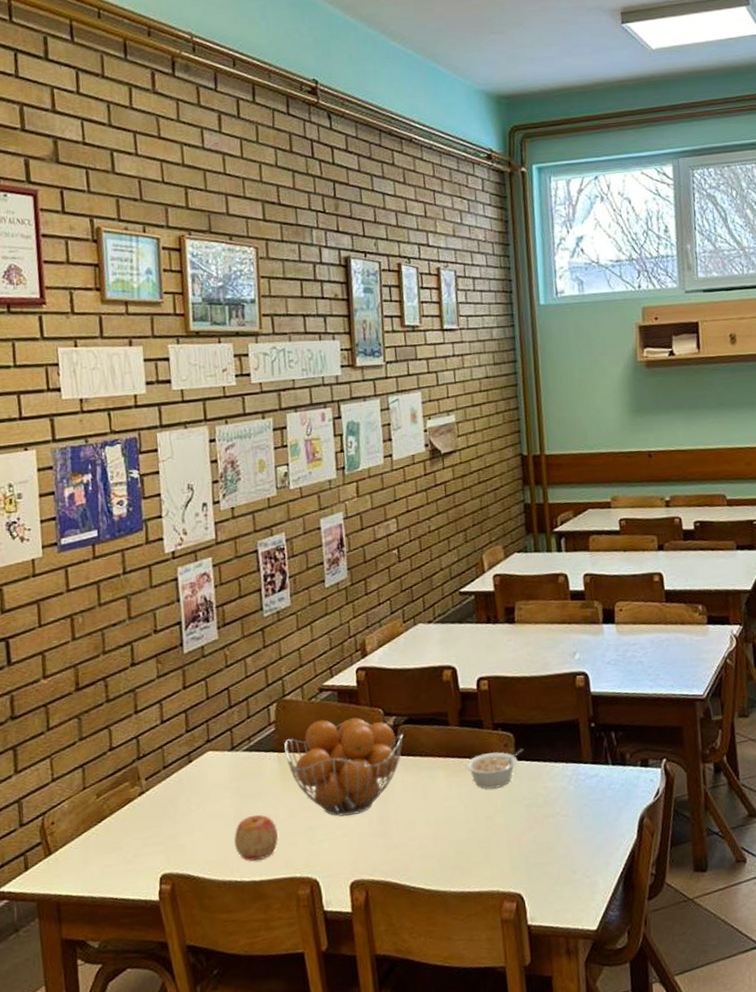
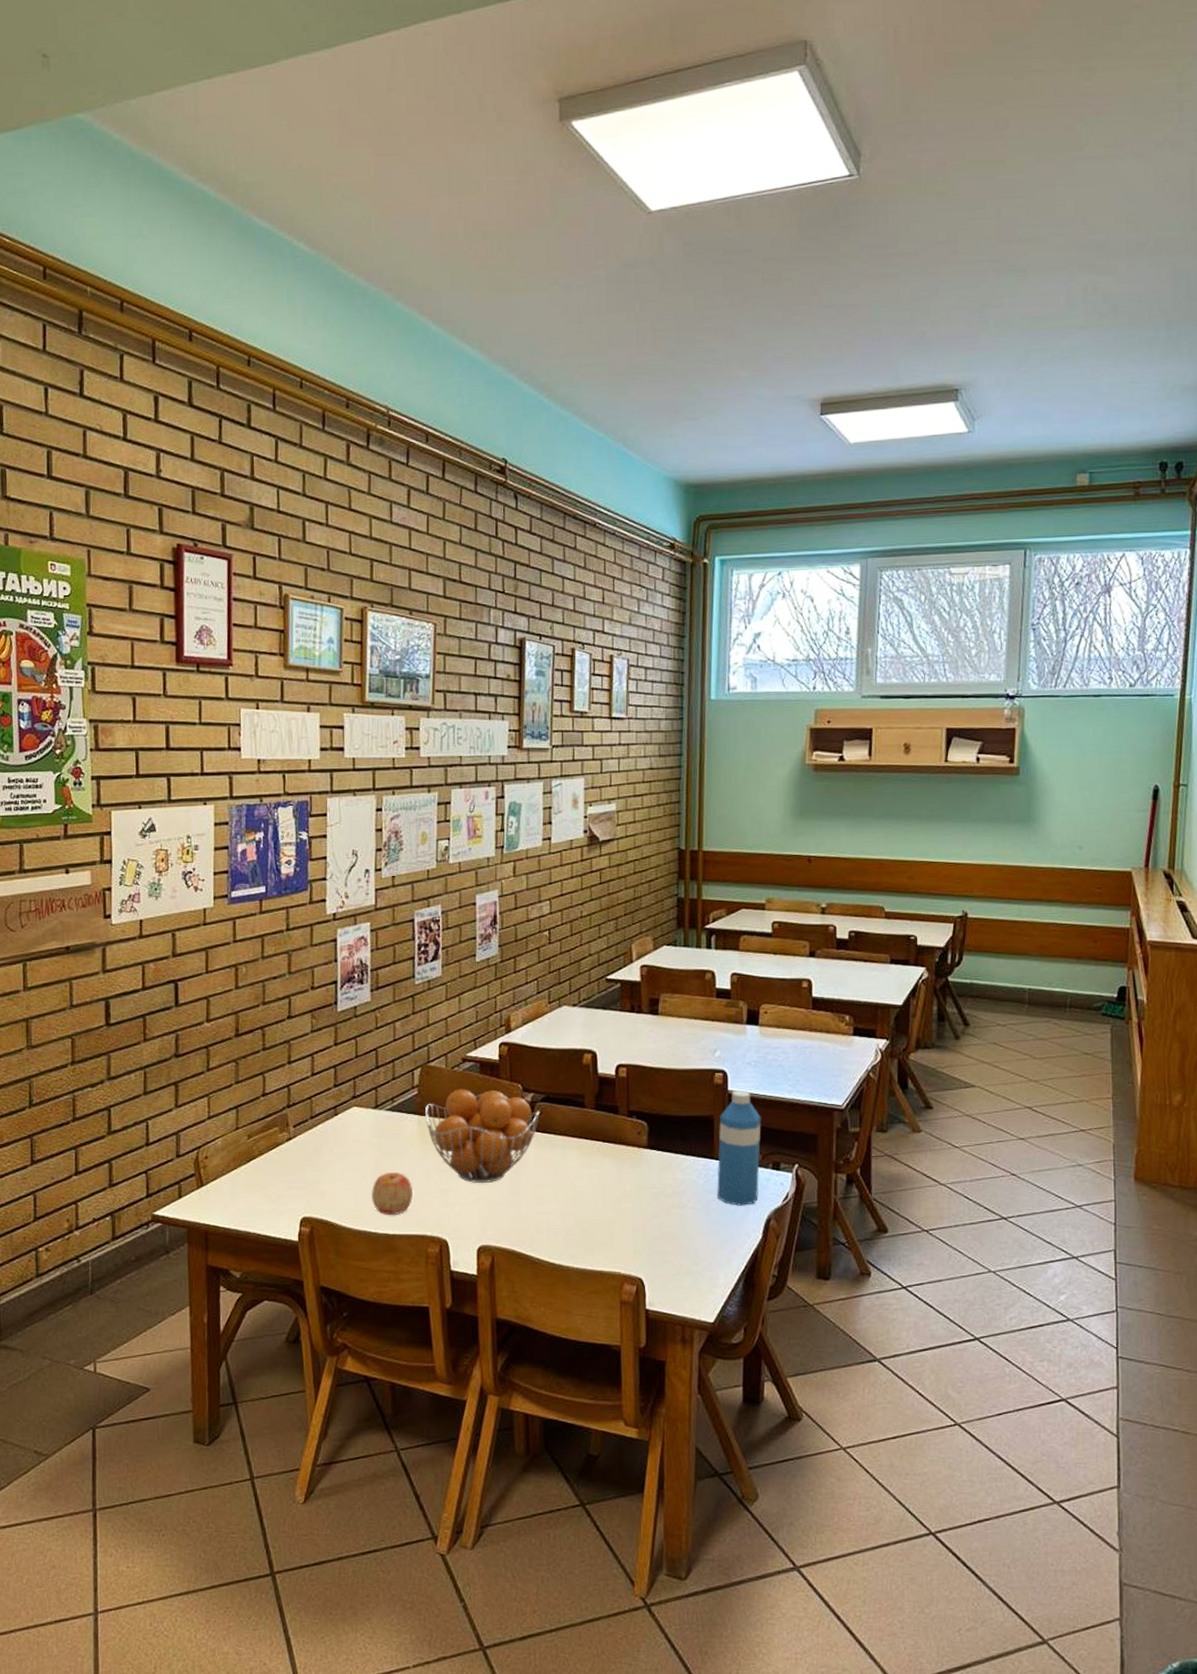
legume: present [465,748,524,789] -> none [598,1138,657,1174]
water bottle: none [584,690,630,808] -> present [716,1090,761,1206]

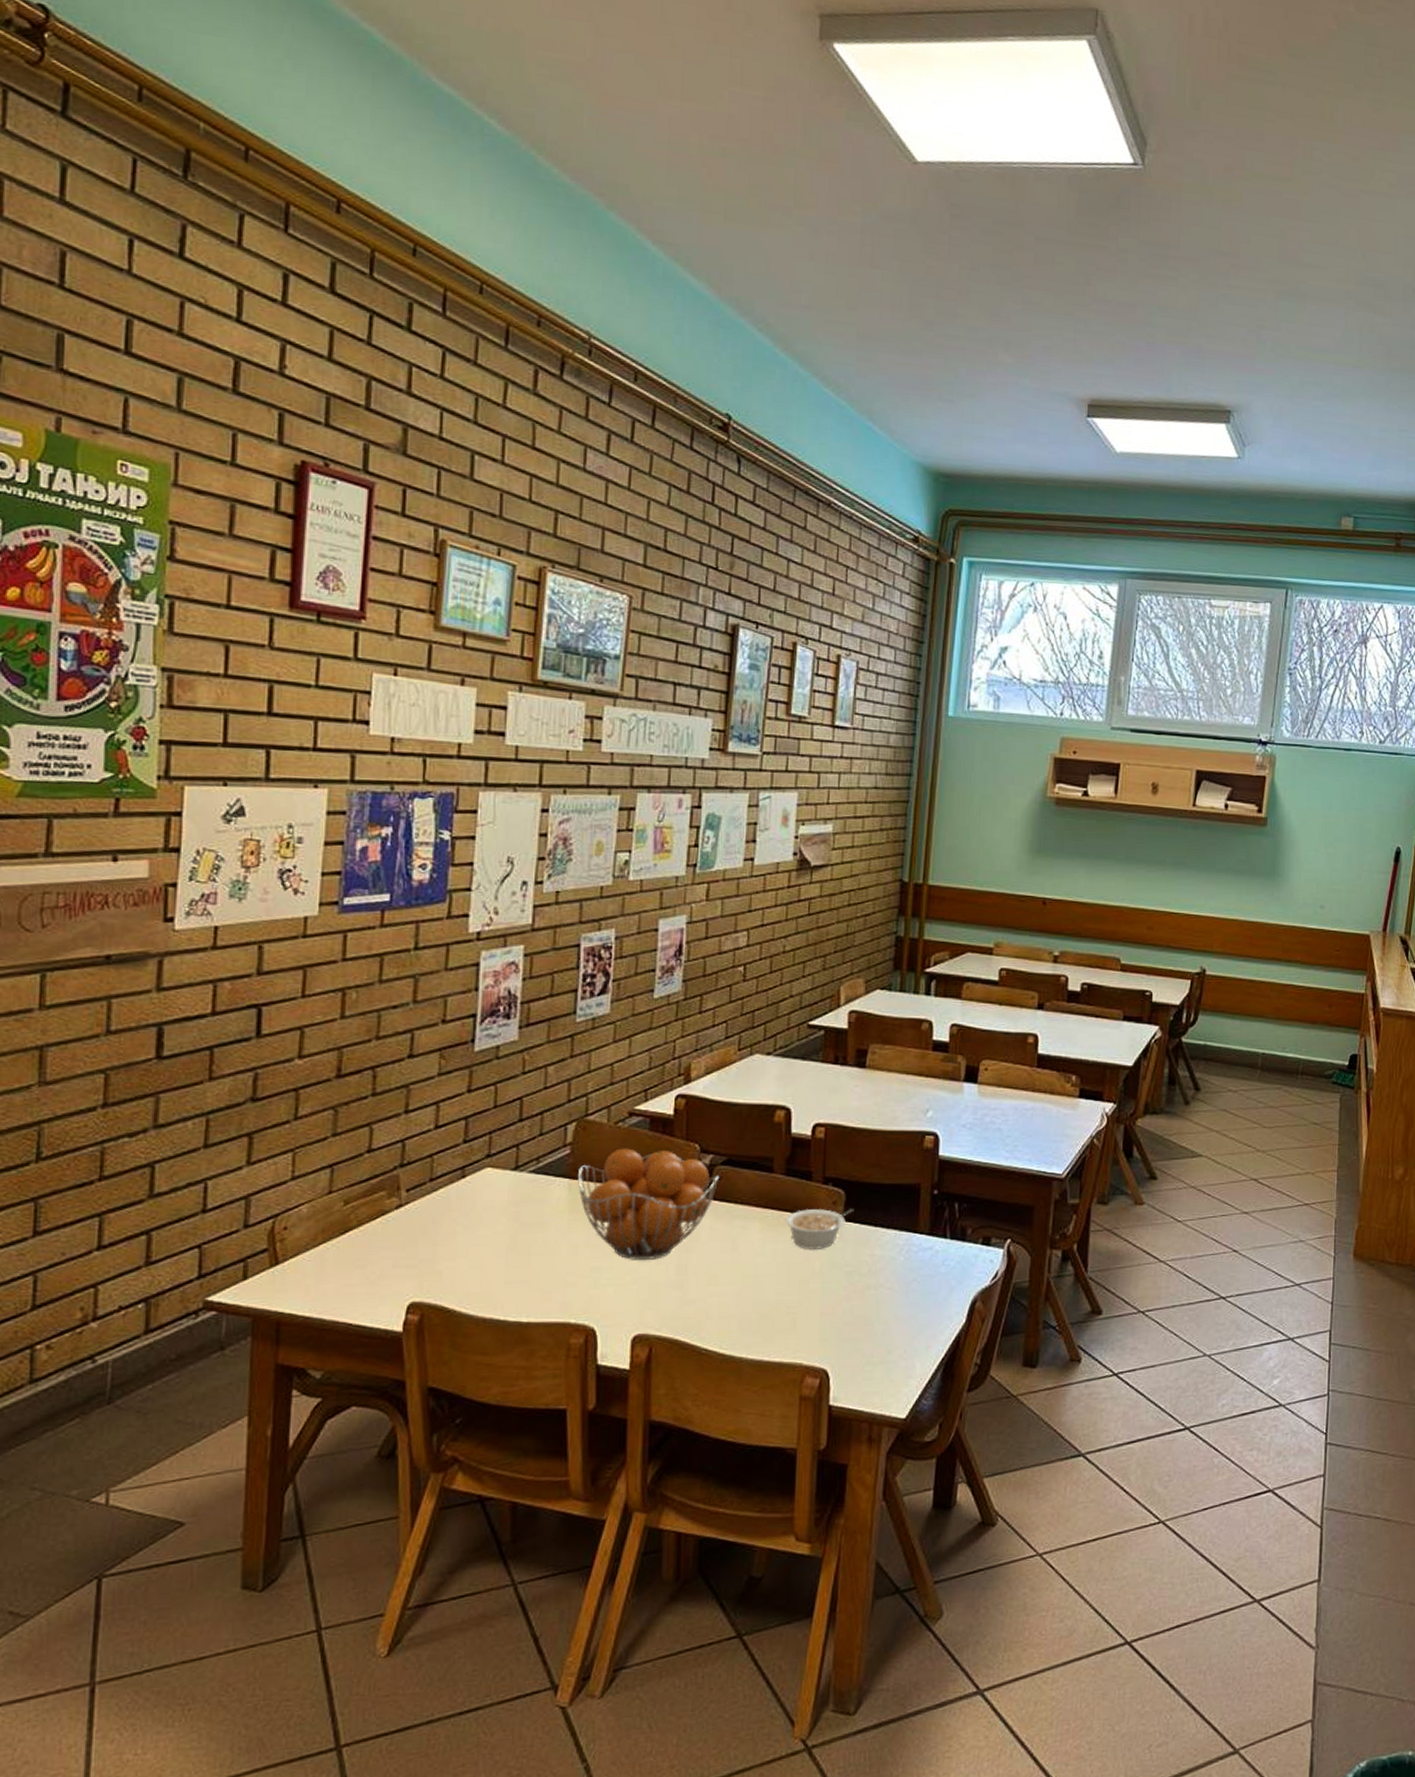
apple: present [372,1172,413,1215] -> none [503,1246,555,1299]
legume: none [598,1138,657,1174] -> present [785,1209,854,1249]
water bottle: present [716,1090,761,1206] -> none [918,1156,974,1286]

